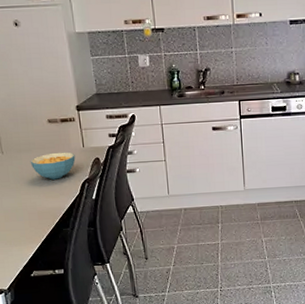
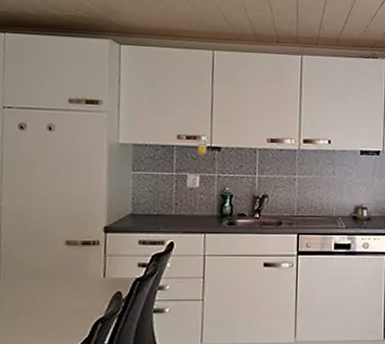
cereal bowl: present [30,152,76,180] -> none [32,282,92,316]

